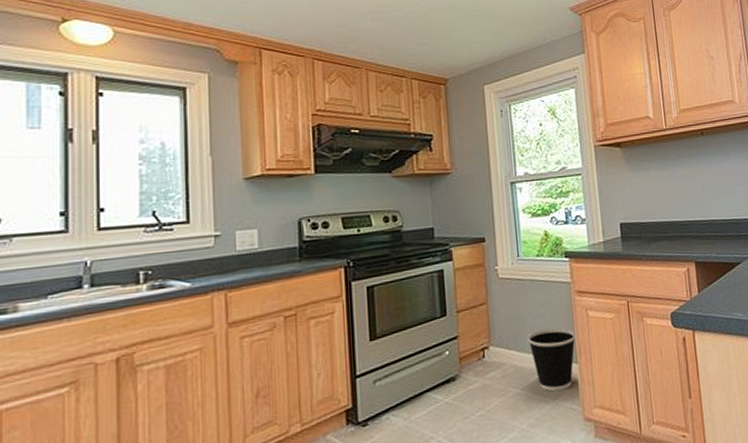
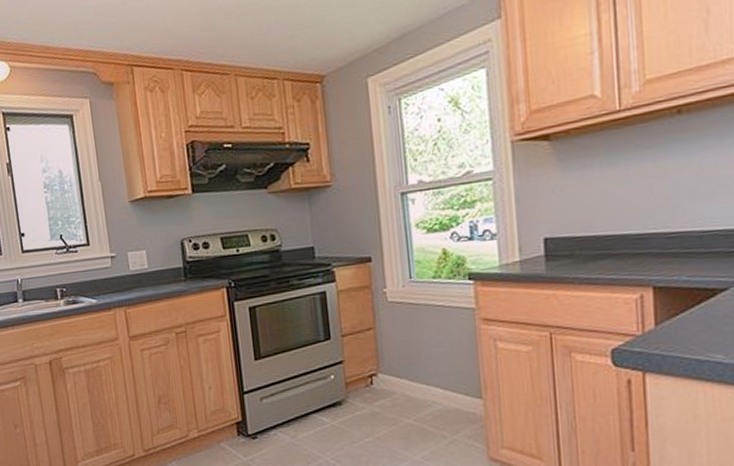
wastebasket: present [527,328,576,392] -> none [421,359,480,426]

